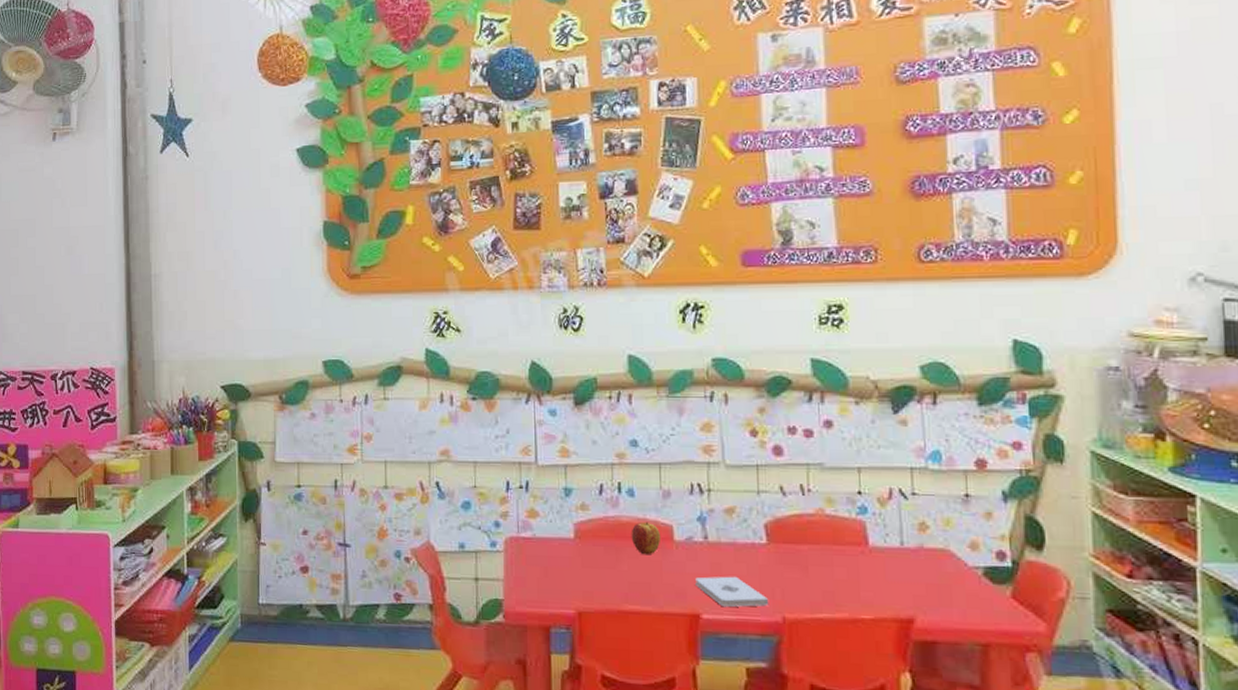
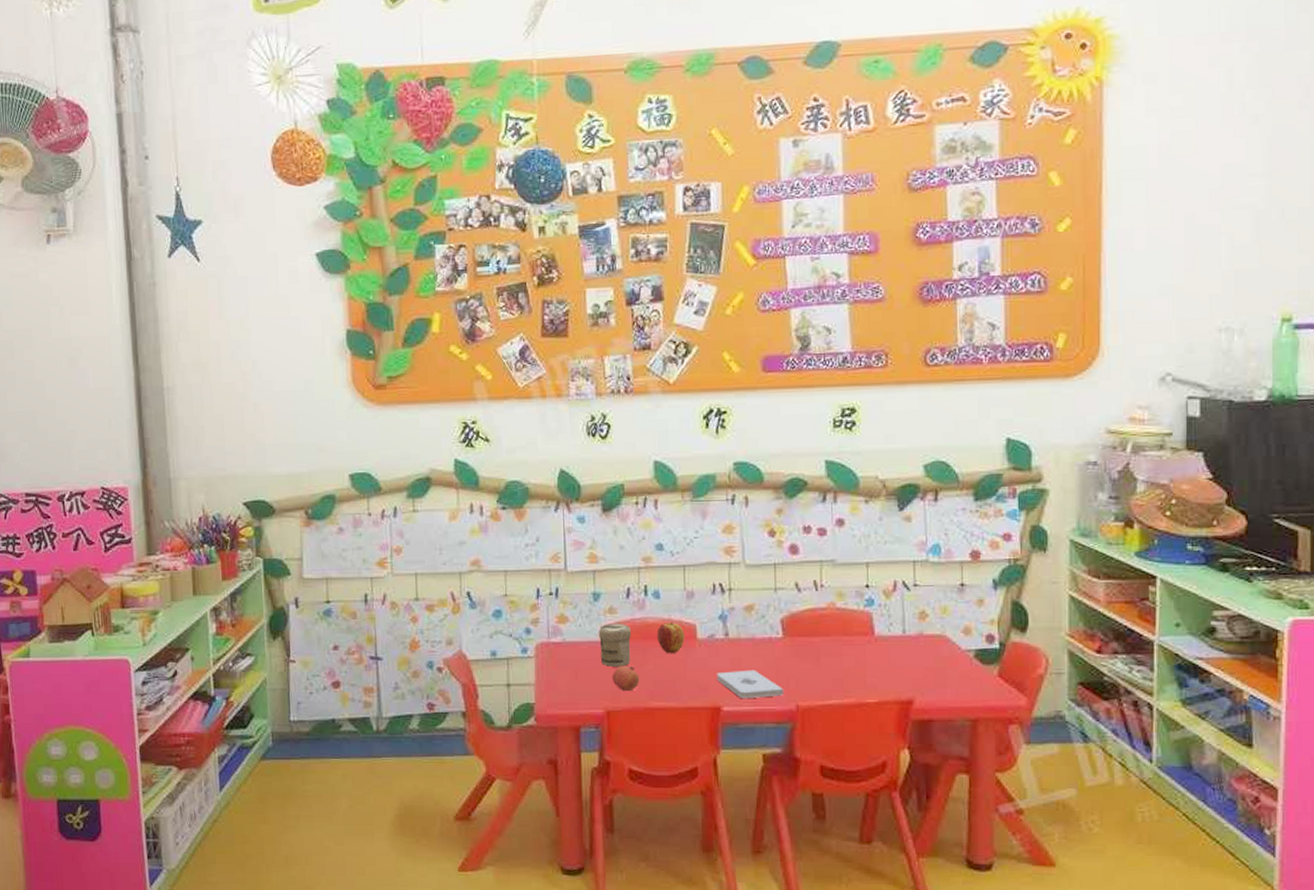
jar: none [569,521,605,566] -> present [598,624,632,667]
pomegranate: none [583,564,613,592] -> present [611,665,640,691]

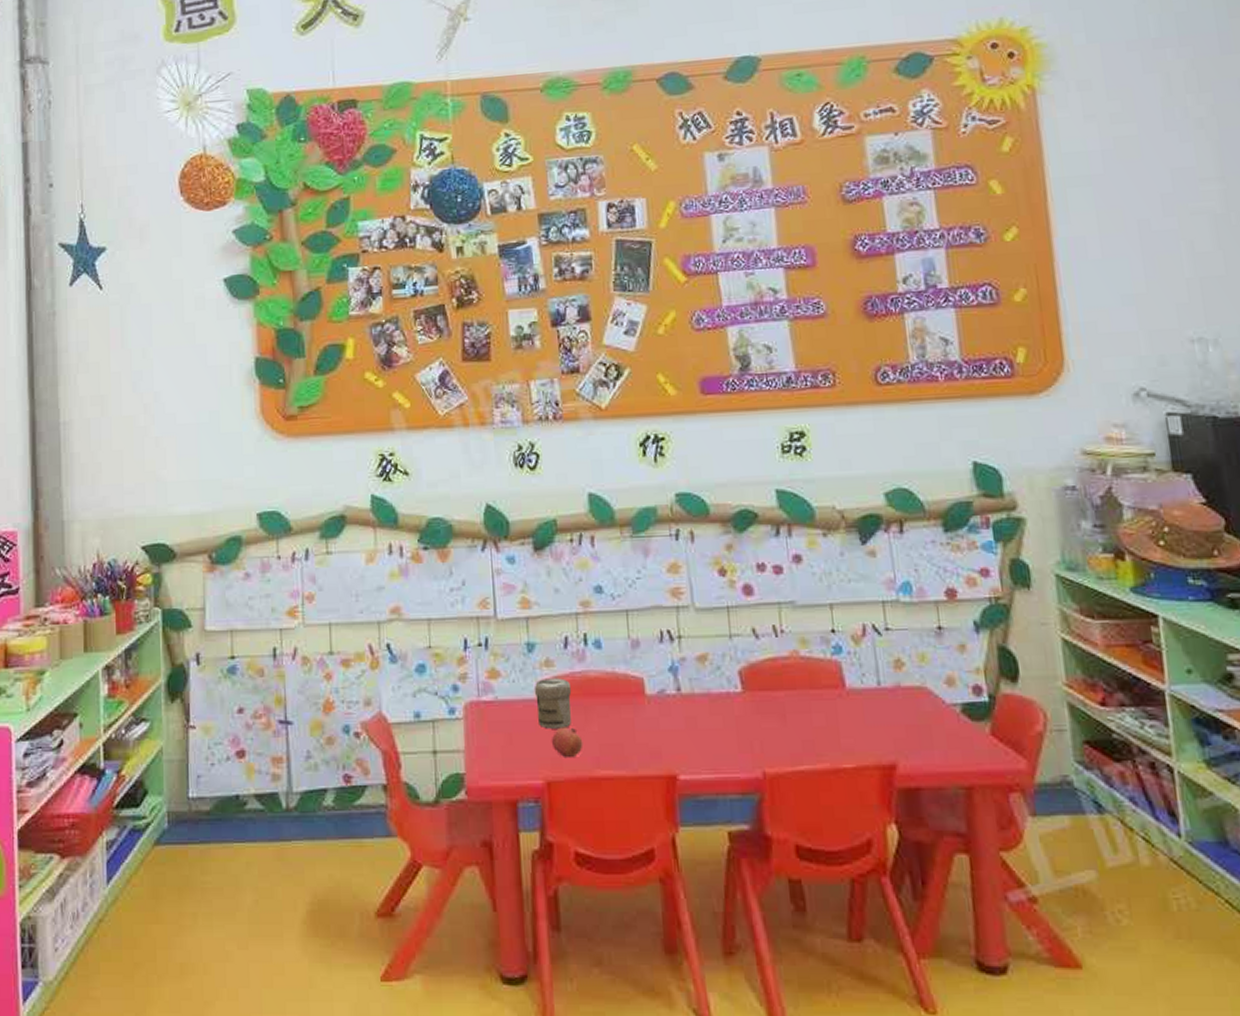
apple: present [656,622,685,654] -> none [599,675,632,713]
notepad: present [717,669,784,699] -> none [670,730,748,766]

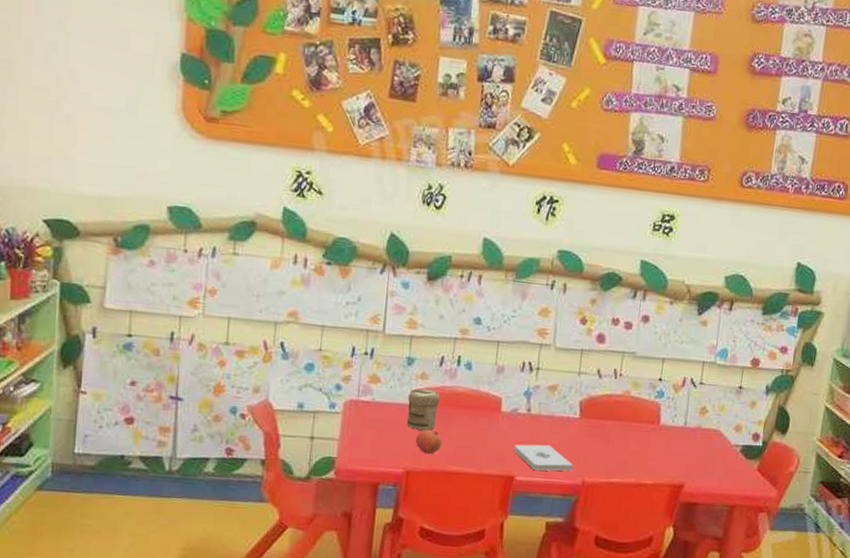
notepad: none [670,730,748,766] -> present [514,444,574,471]

